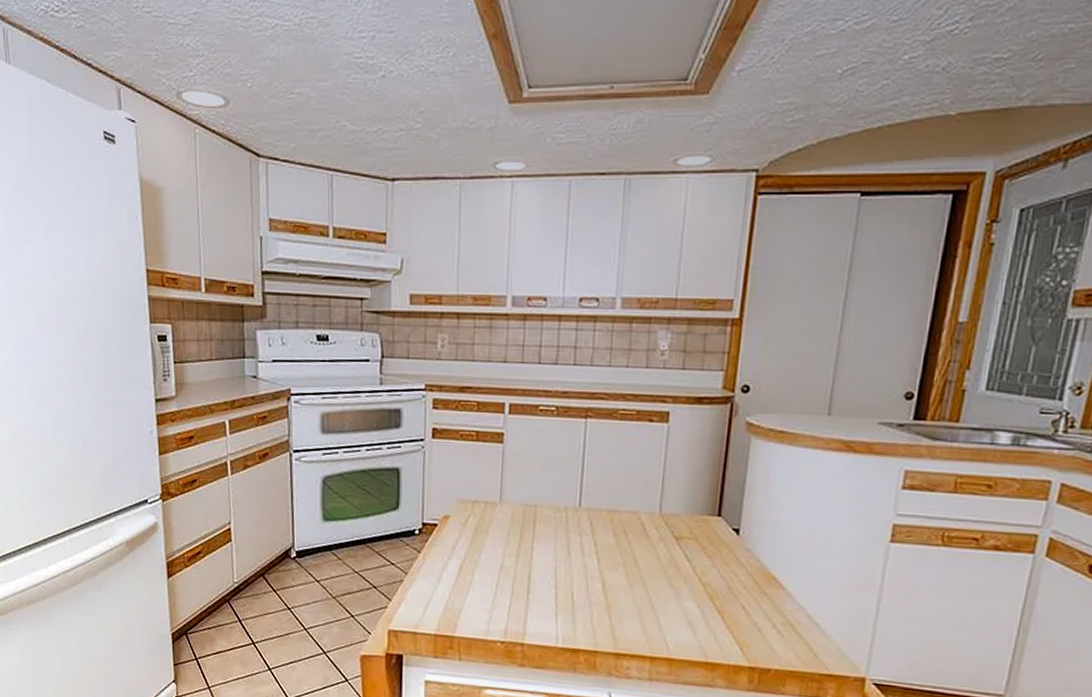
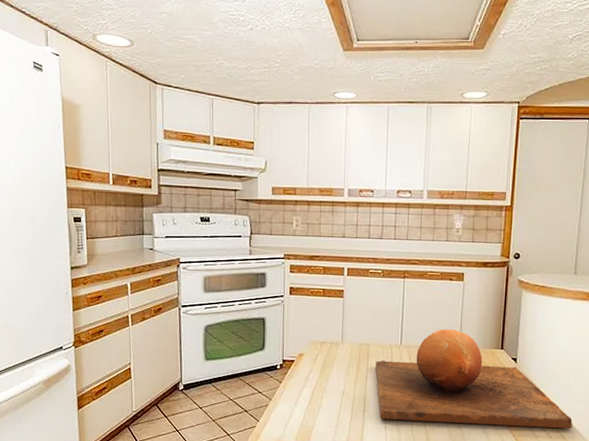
chopping board: none [544,487,815,627] -> present [375,329,573,429]

